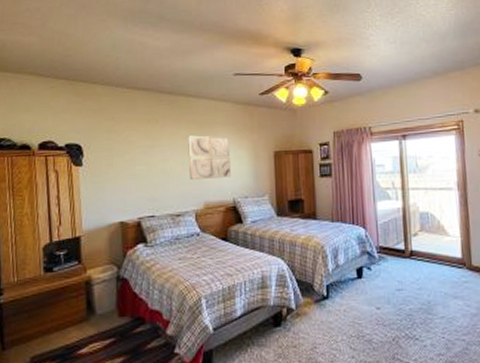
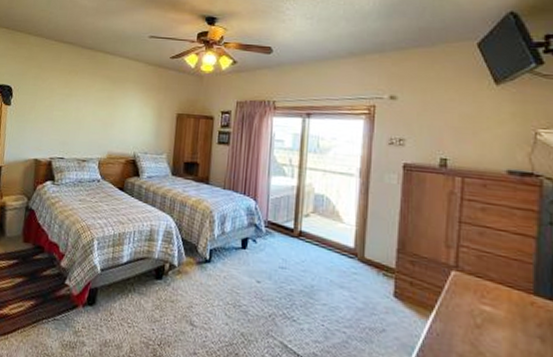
wall art: present [188,135,231,181] -> none [98,89,138,133]

